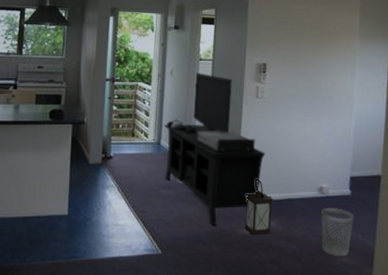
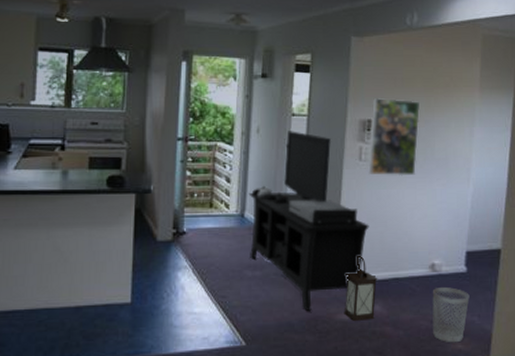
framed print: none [264,44,308,111] -> present [368,97,421,176]

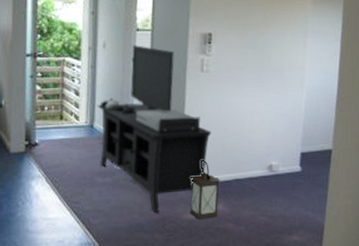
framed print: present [368,97,421,176] -> none [210,12,258,86]
wastebasket: present [432,287,470,343] -> none [270,185,304,236]

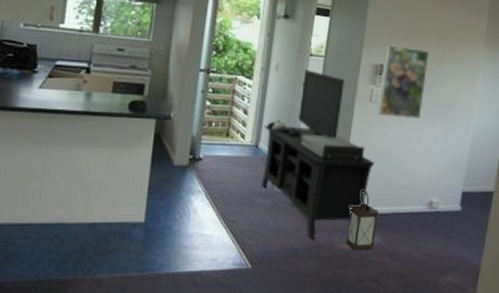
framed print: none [210,12,258,86] -> present [377,44,430,119]

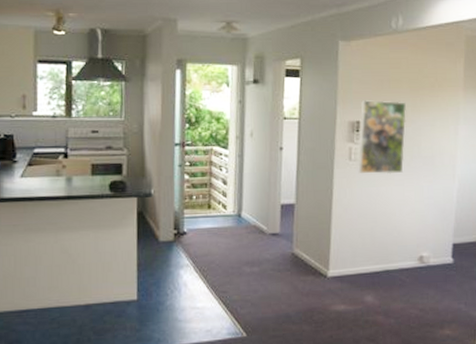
media console: present [261,70,375,239] -> none [244,134,360,303]
lantern: present [345,189,380,250] -> none [338,249,370,311]

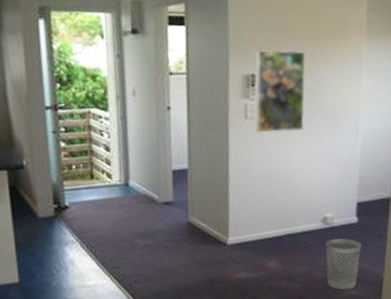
wastebasket: none [421,278,457,330] -> present [325,238,362,290]

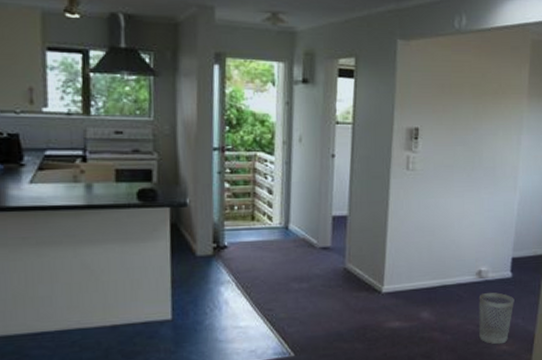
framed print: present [254,49,306,133] -> none [416,104,469,185]

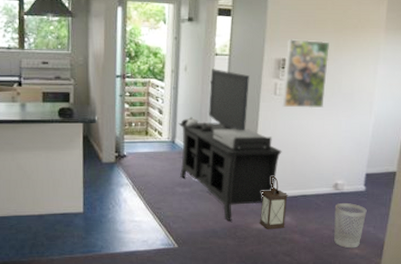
media console: none [292,140,417,320] -> present [178,69,282,221]
lantern: none [392,264,426,328] -> present [259,175,289,229]
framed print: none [416,104,469,185] -> present [282,38,330,109]

